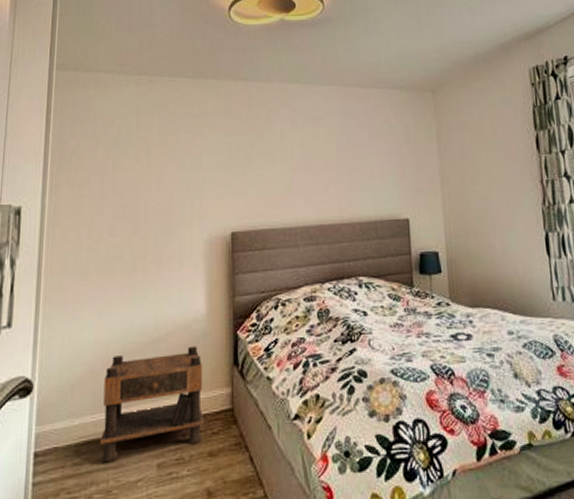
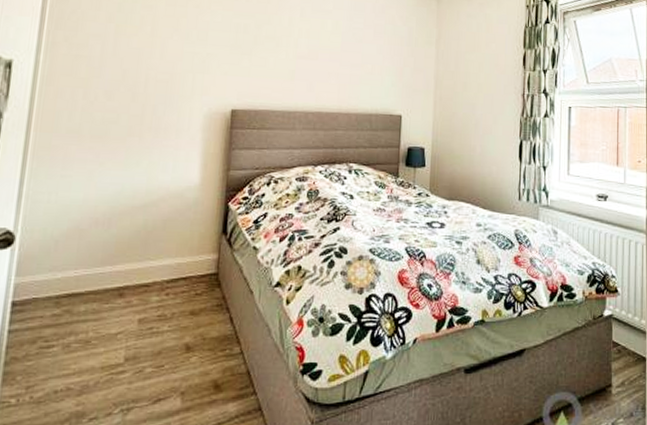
nightstand: present [99,346,205,461] -> none [81,213,191,313]

